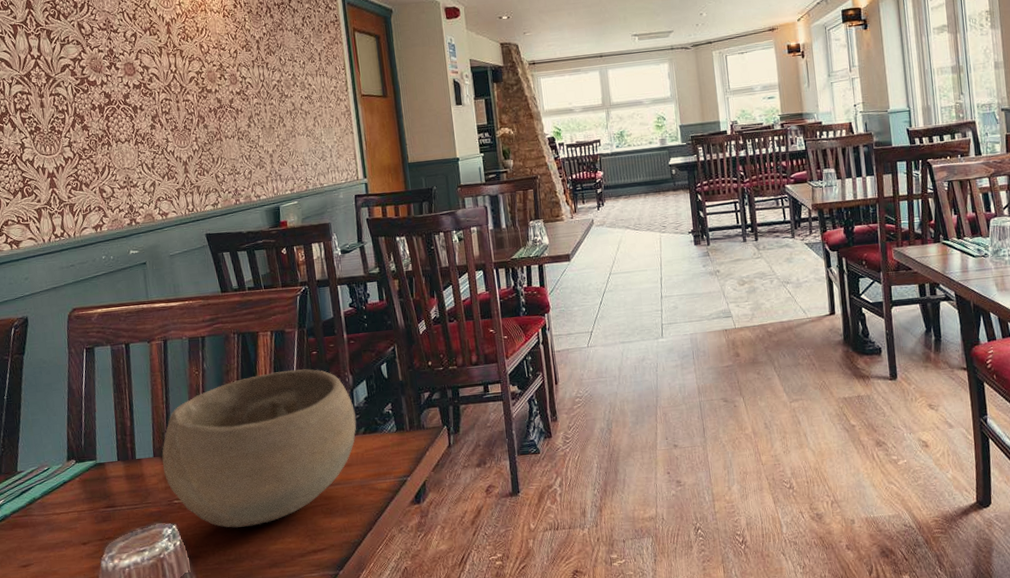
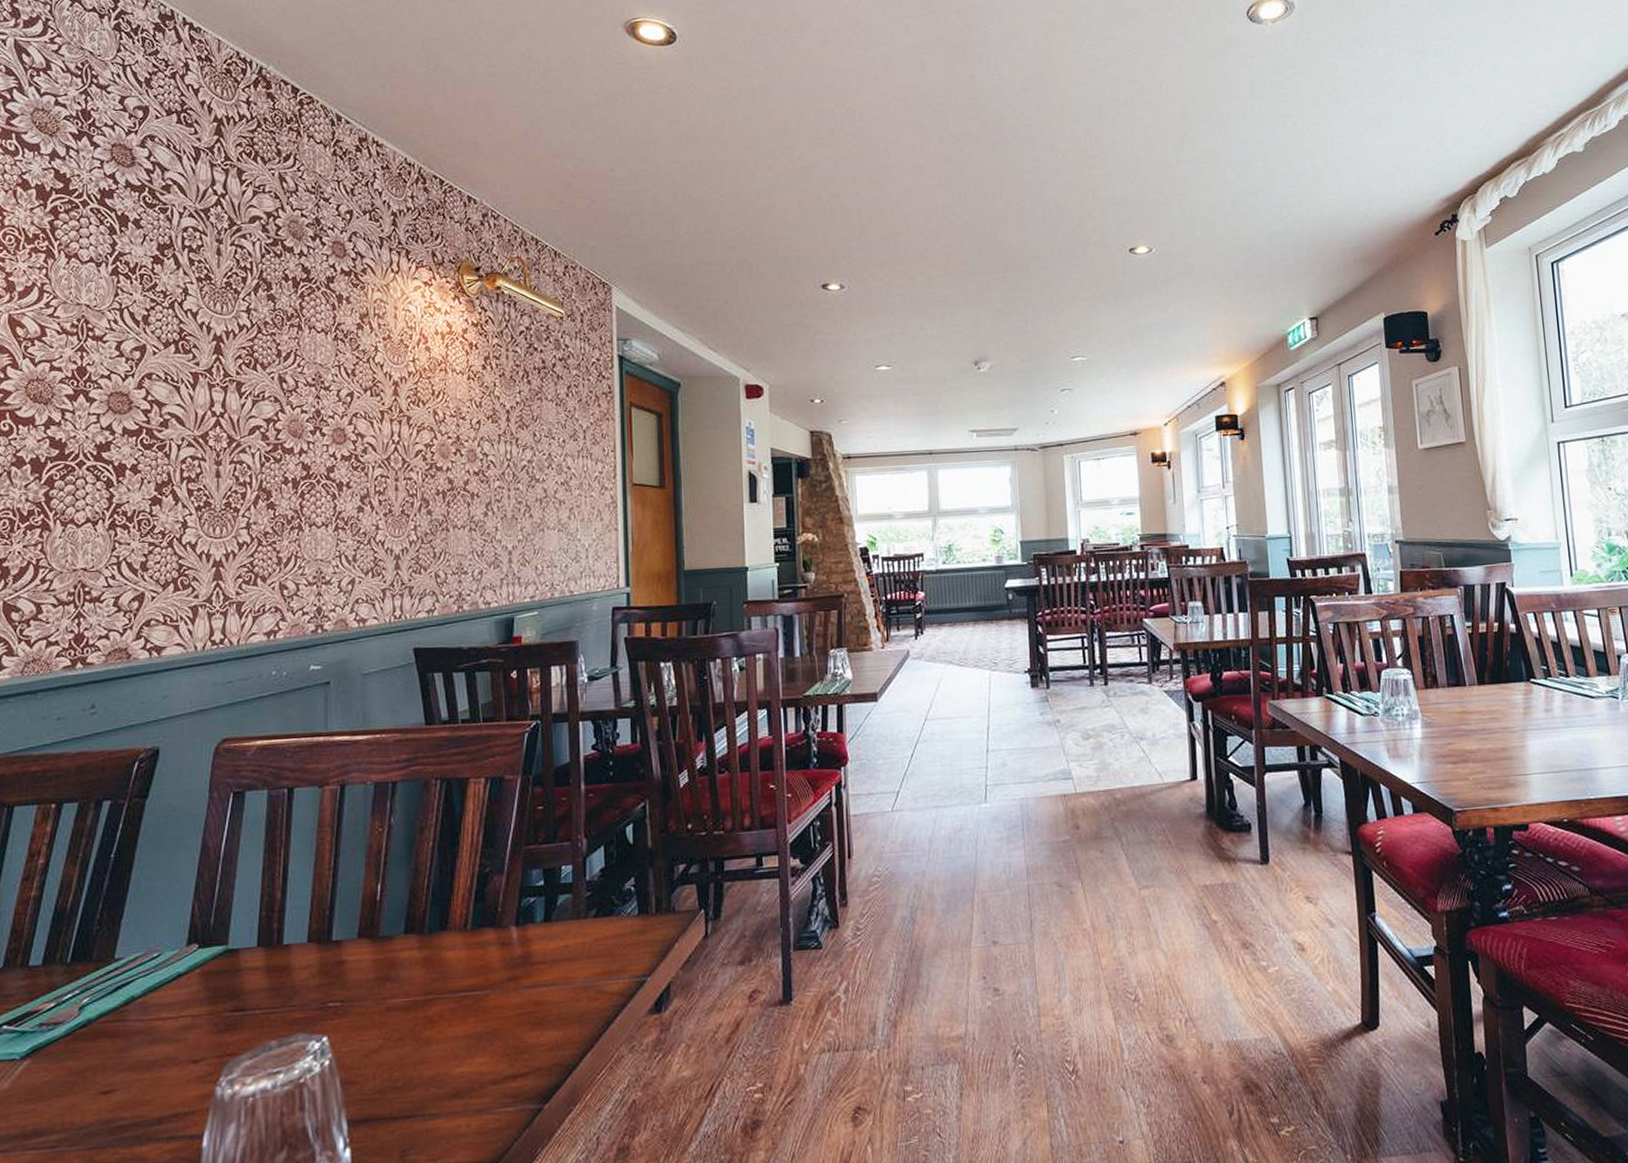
bowl: present [162,369,356,529] -> none [318,829,586,1043]

